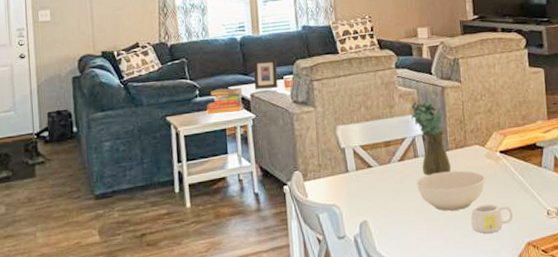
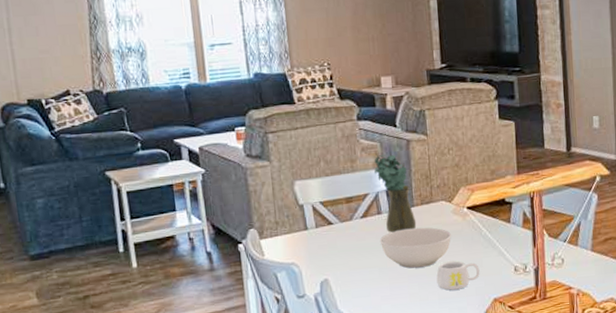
books: present [206,87,244,114] -> none [150,140,192,169]
picture frame: present [253,59,278,89] -> none [201,109,229,142]

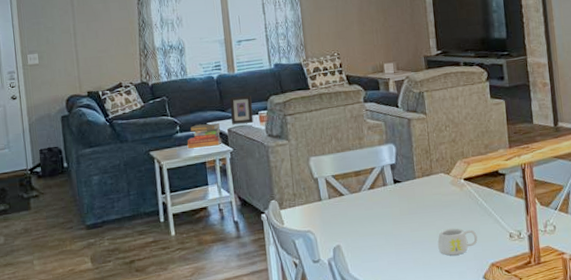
books: none [150,140,192,169] -> present [187,123,222,149]
picture frame: none [201,109,229,142] -> present [230,96,254,125]
vase: present [374,152,417,234] -> none [380,130,419,204]
bowl: present [379,227,451,269] -> none [385,197,450,235]

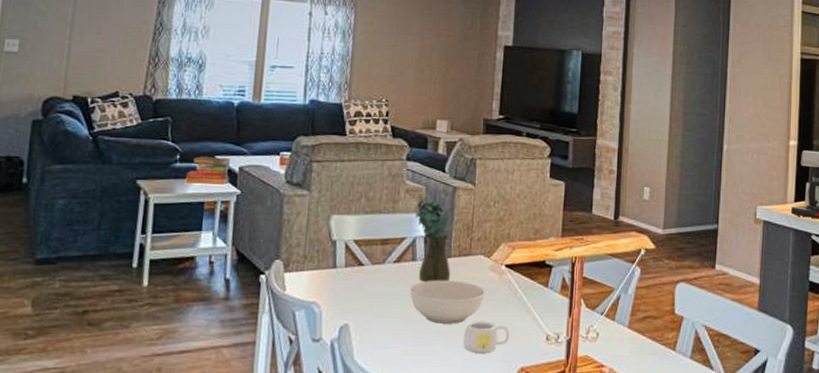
picture frame: present [230,96,254,125] -> none [245,130,276,164]
vase: none [380,130,419,204] -> present [415,195,451,283]
bowl: none [385,197,450,235] -> present [409,280,485,324]

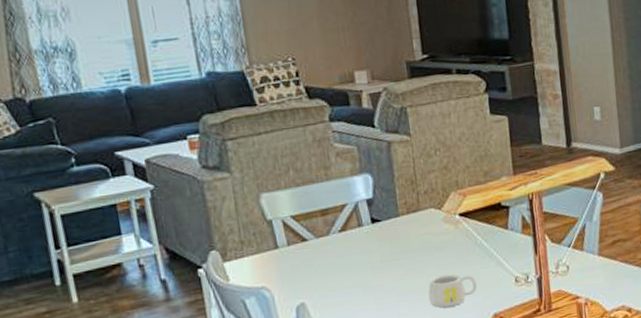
books: present [185,156,231,185] -> none [87,151,138,187]
bowl: present [409,280,485,324] -> none [362,238,443,286]
vase: present [415,195,451,283] -> none [352,156,404,248]

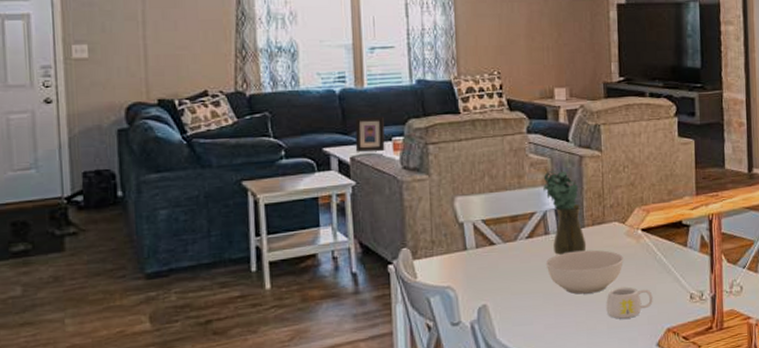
picture frame: none [145,115,181,154] -> present [355,117,385,152]
vase: none [352,156,404,248] -> present [543,167,587,256]
bowl: none [362,238,443,286] -> present [545,250,623,294]

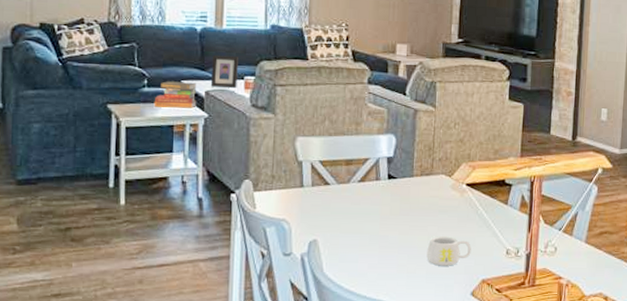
books: none [294,149,342,179] -> present [154,81,197,109]
vase: present [543,167,587,256] -> none [378,117,414,201]
bowl: present [545,250,623,294] -> none [374,198,447,239]

